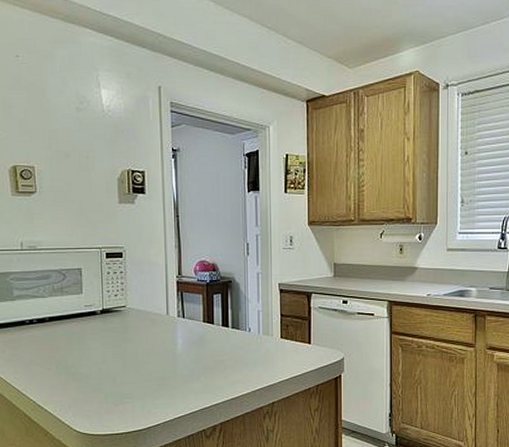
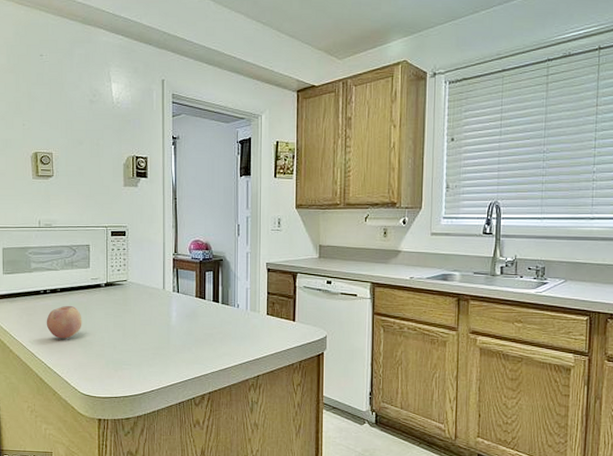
fruit: none [33,336,76,373] -> present [46,305,82,339]

